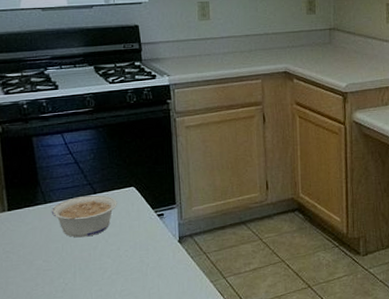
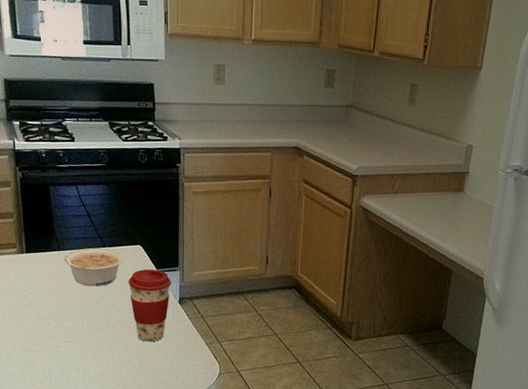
coffee cup: none [123,210,170,289] -> present [128,269,172,342]

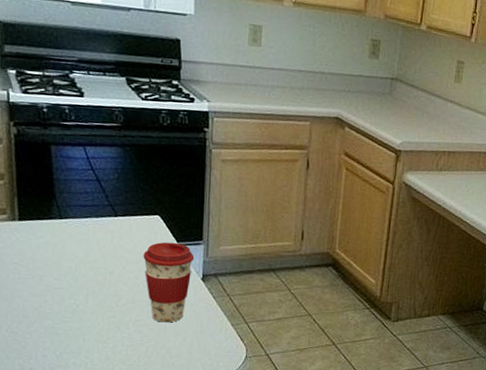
legume: present [64,247,124,287] -> none [66,216,139,261]

